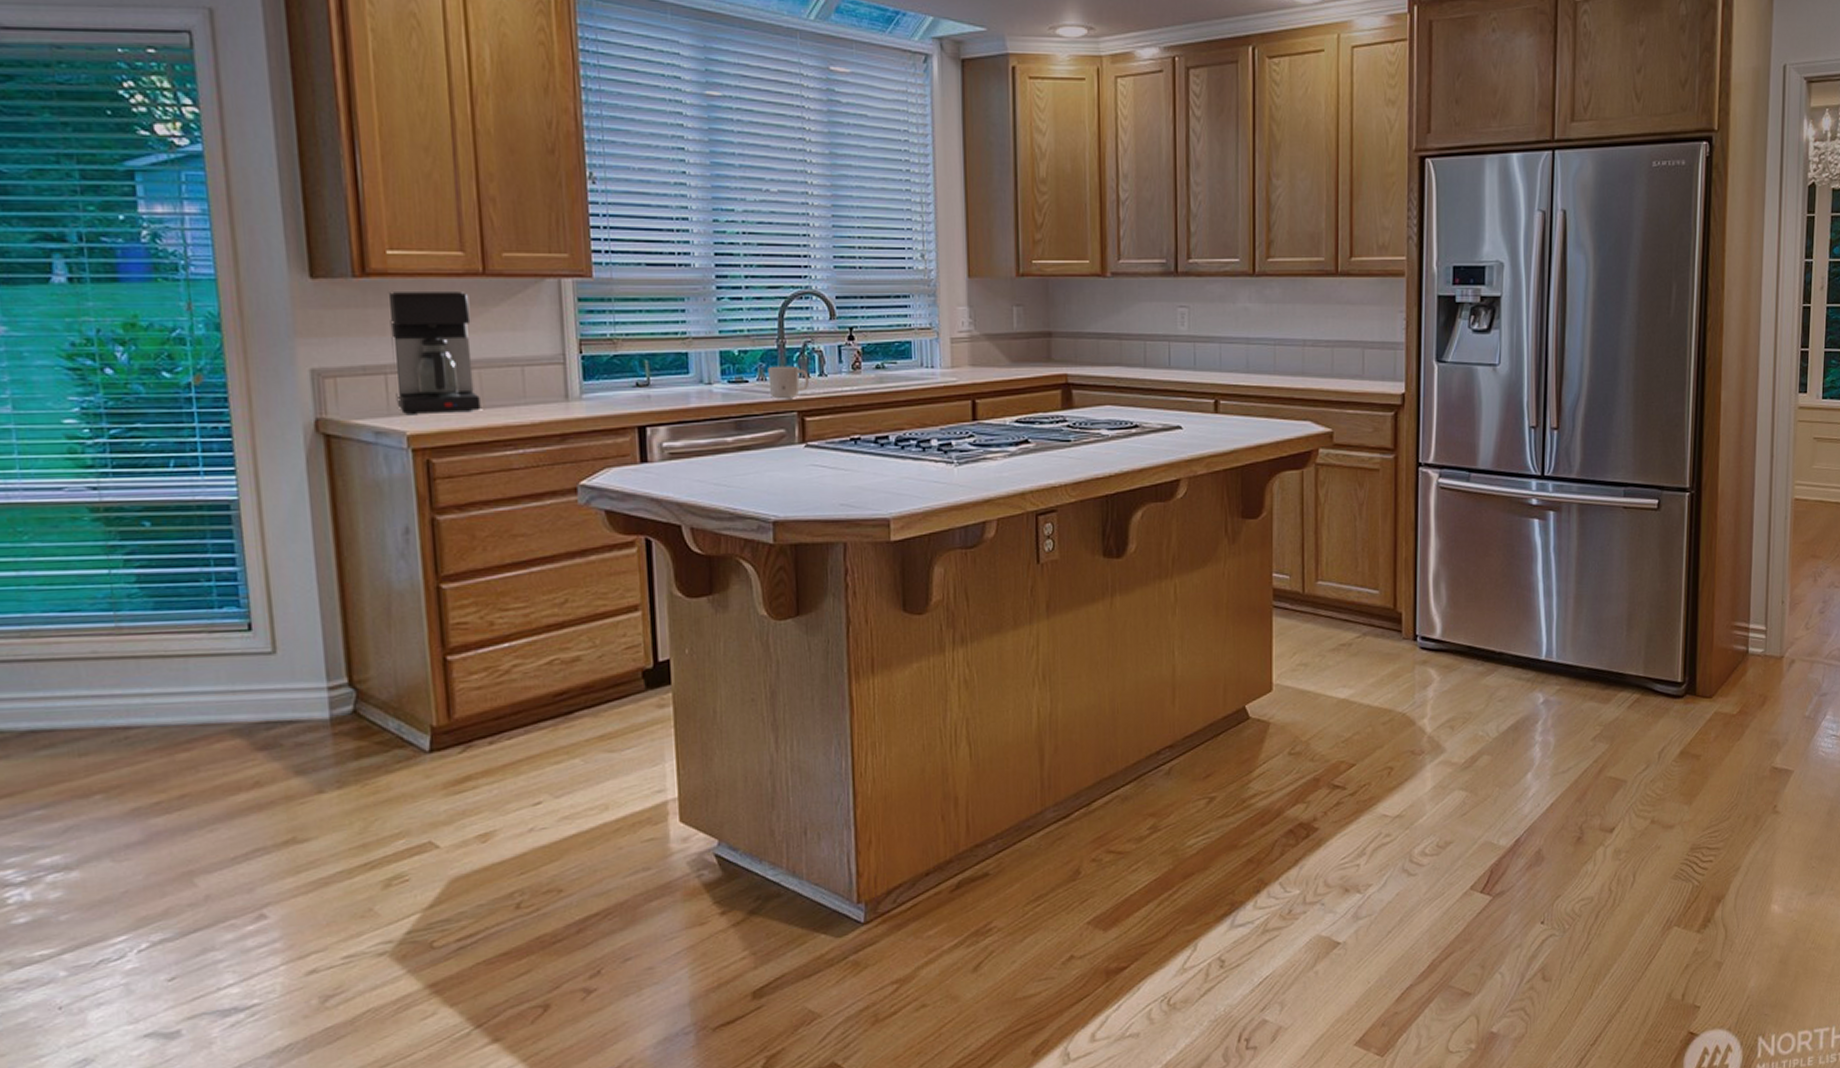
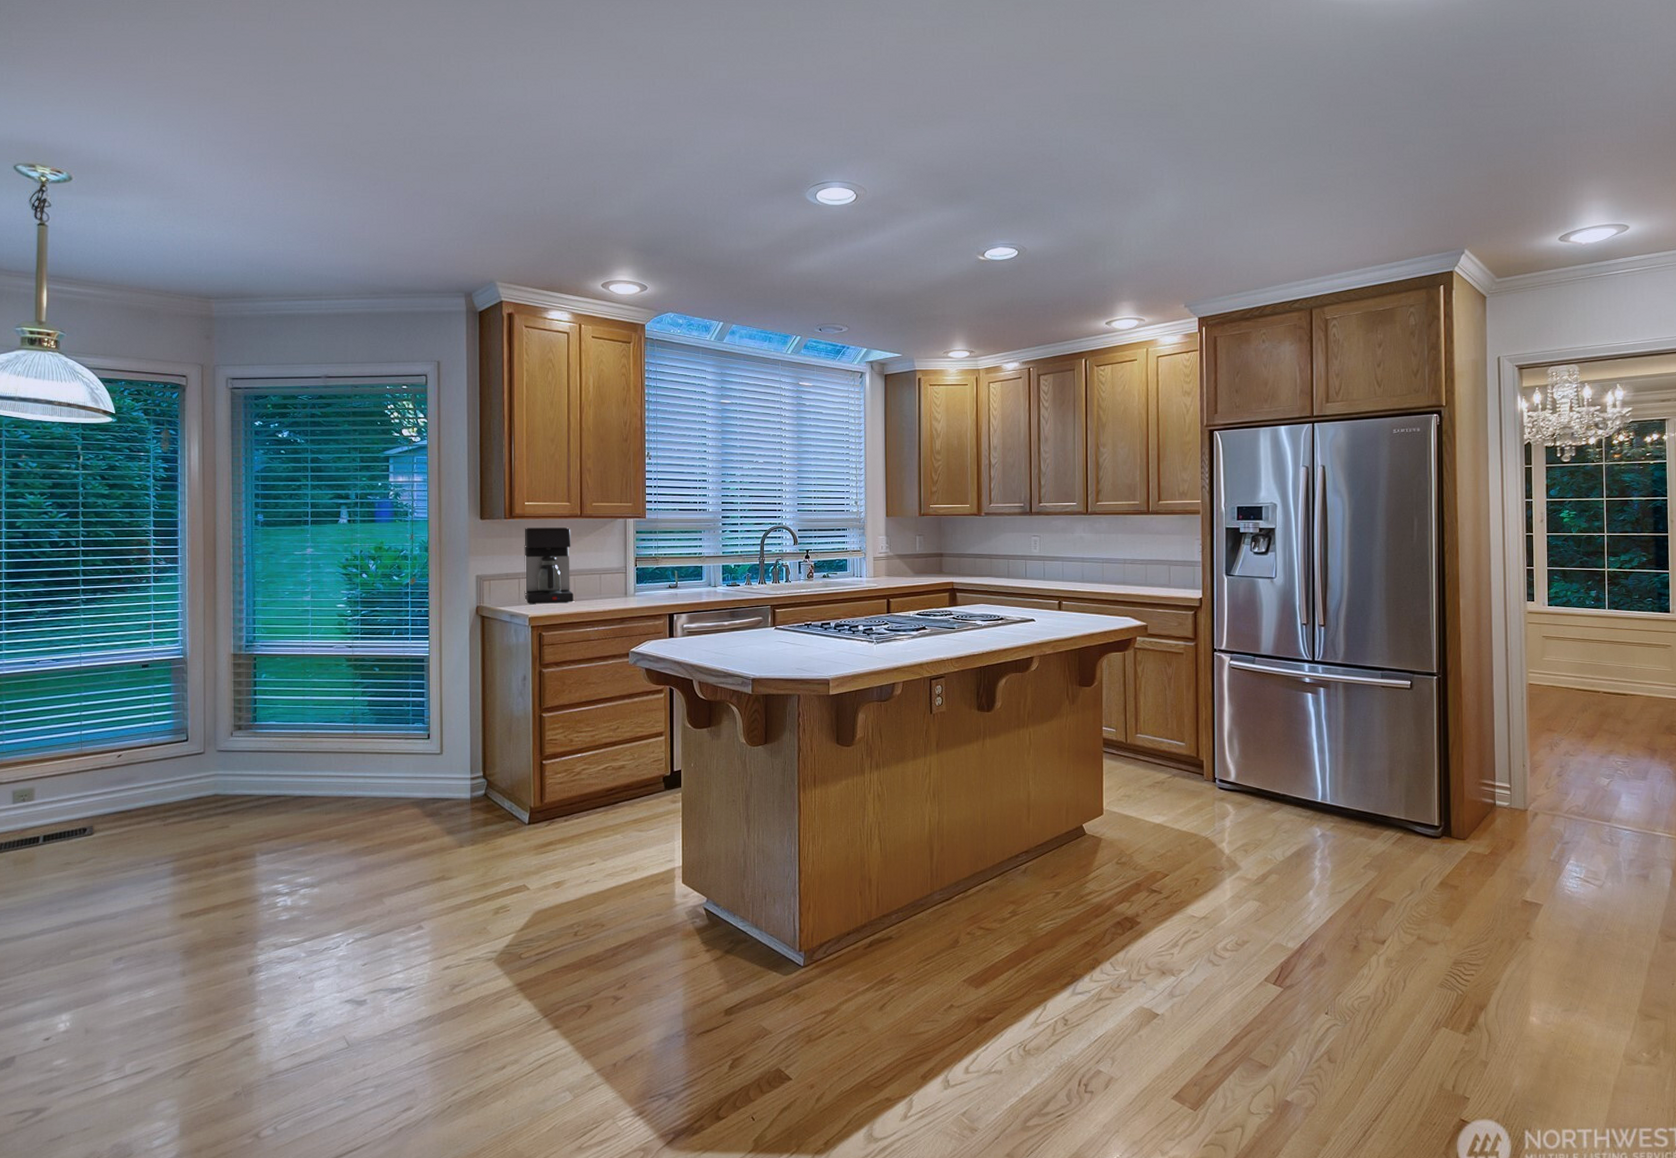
mug: present [768,365,810,398] -> none [752,575,779,596]

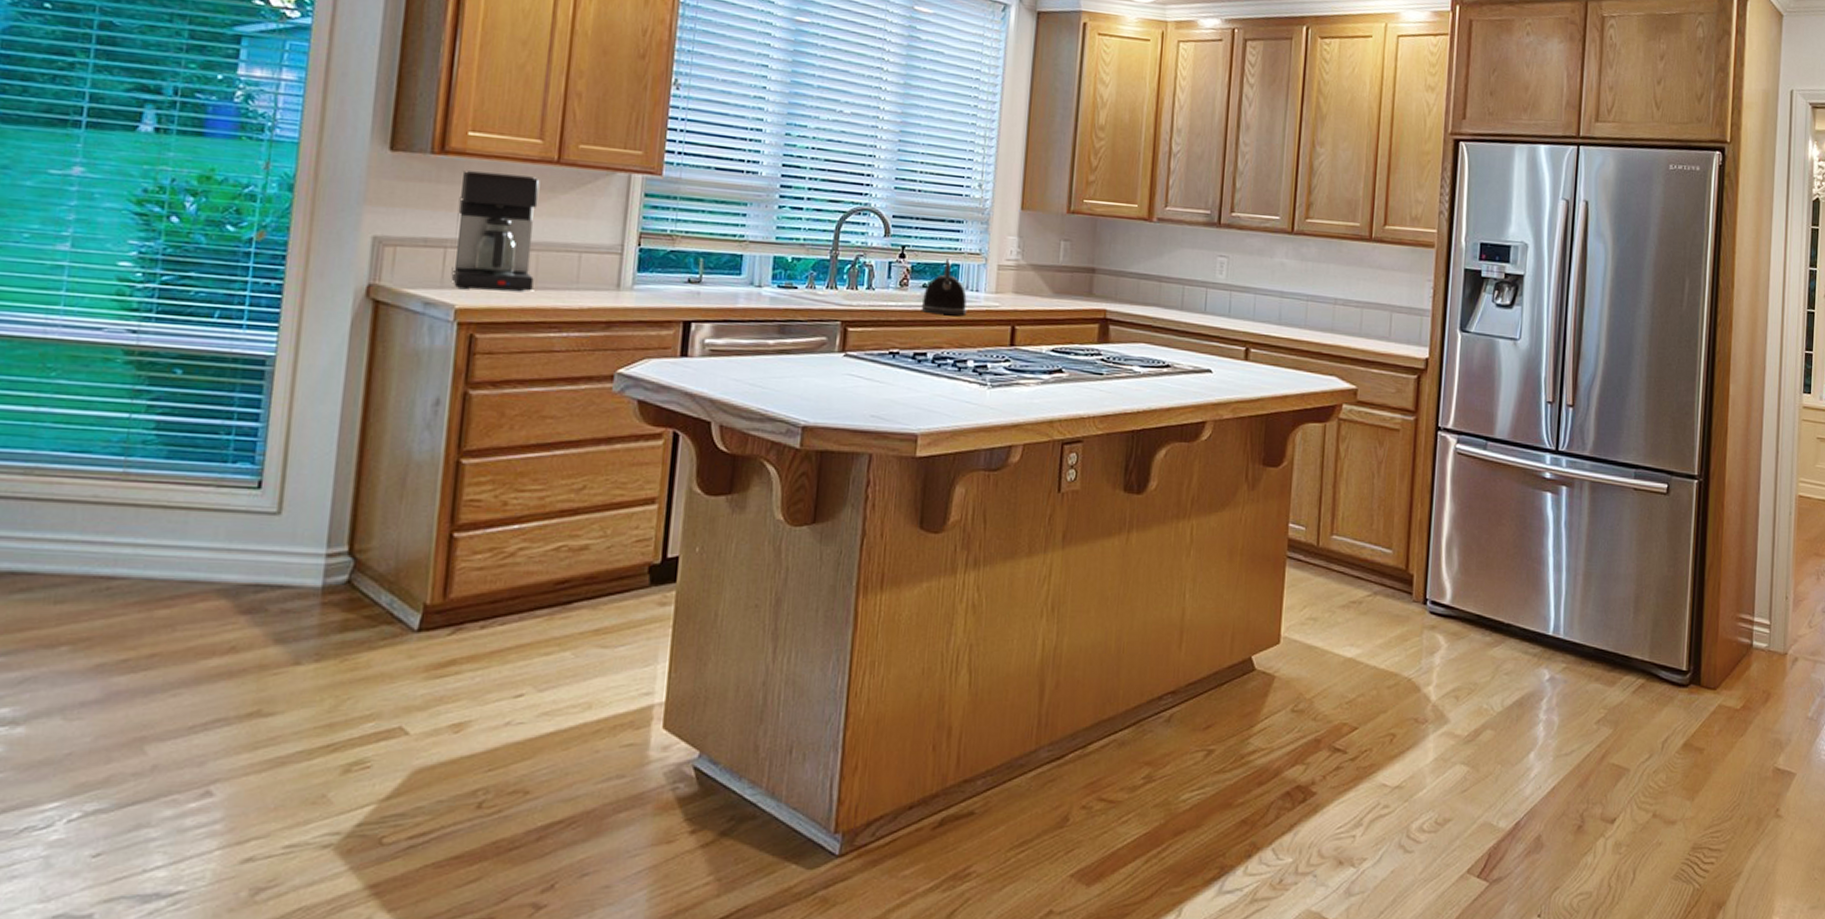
kettle: none [823,555,855,596] -> present [920,257,967,316]

